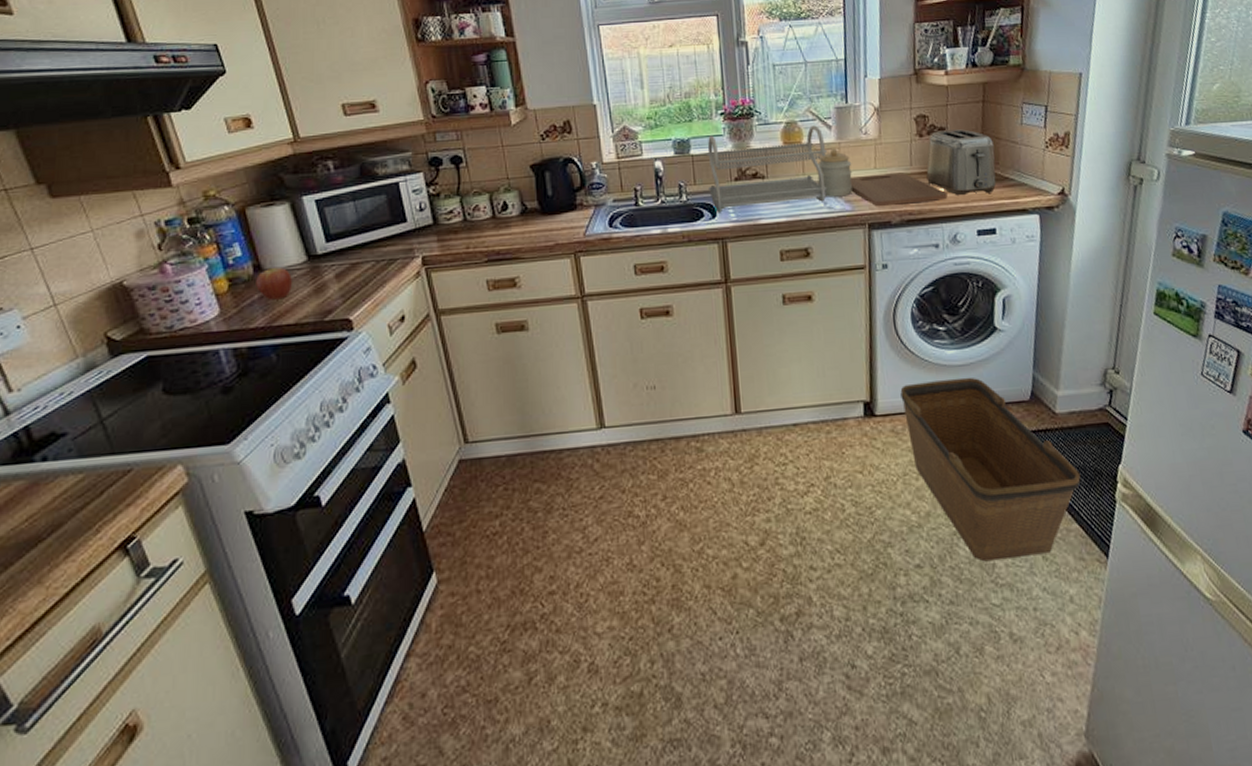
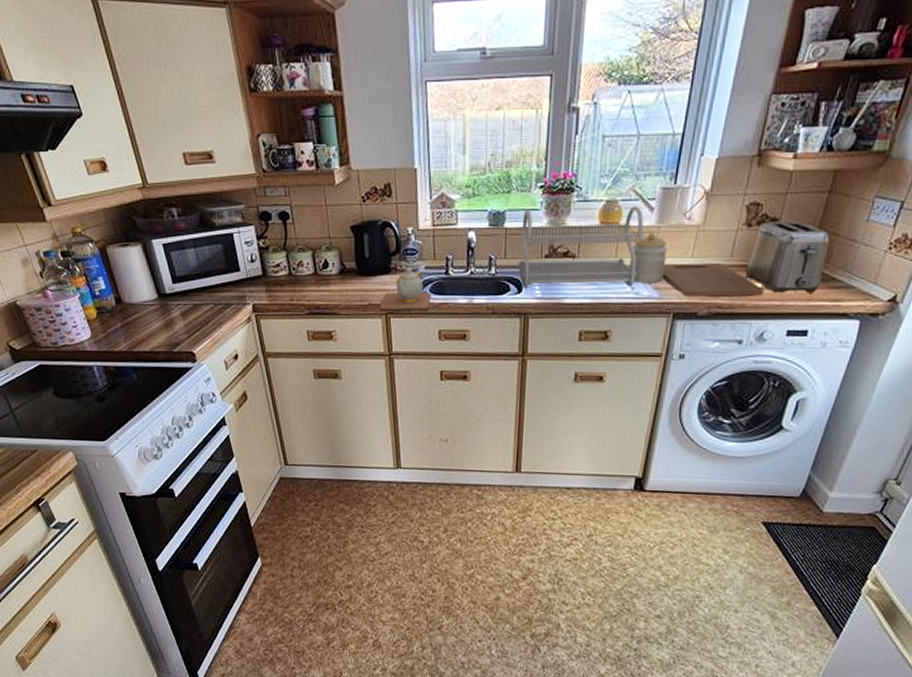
fruit: present [256,267,292,300] -> none [118,301,146,330]
teapot: none [567,202,622,250] -> present [380,267,431,311]
bicycle basket: present [900,377,1081,562] -> none [672,467,832,626]

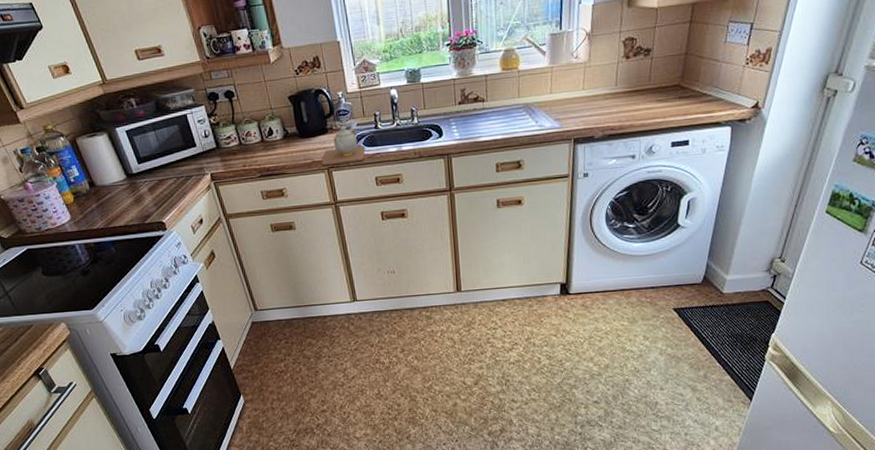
dish rack: present [518,206,645,289] -> none [434,51,541,133]
jar: present [628,232,669,283] -> none [531,72,563,117]
cutting board: present [662,263,764,298] -> none [559,92,647,124]
toaster: present [745,221,830,294] -> none [629,49,696,113]

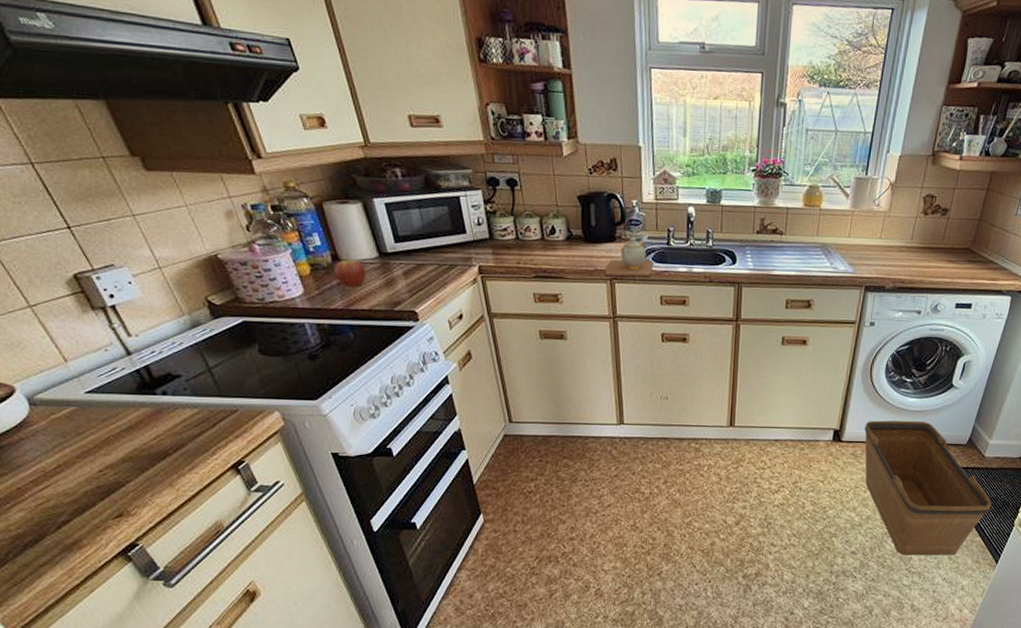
fruit: none [92,184,119,208] -> present [334,258,365,288]
bicycle basket: none [591,264,737,401] -> present [865,420,992,556]

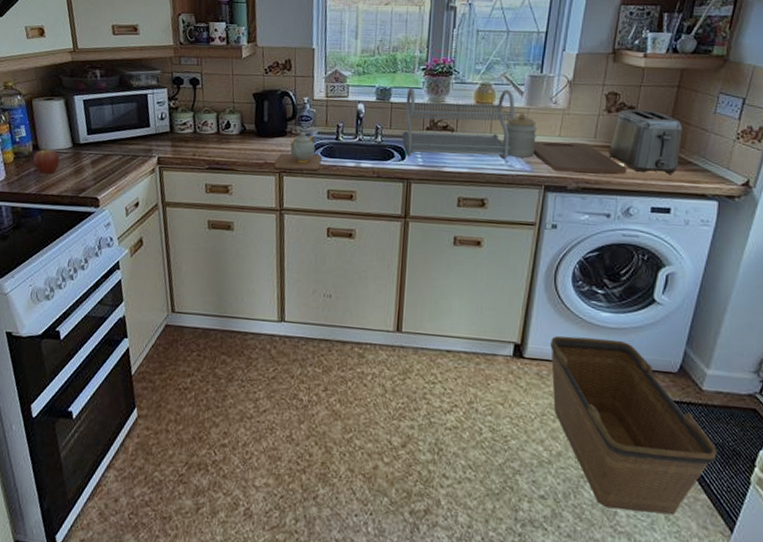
dish rack: none [733,189,842,262] -> present [402,87,517,160]
jar: none [828,215,861,260] -> present [502,112,538,158]
cutting board: none [855,243,938,274] -> present [533,141,627,175]
toaster: none [923,211,988,273] -> present [609,109,682,174]

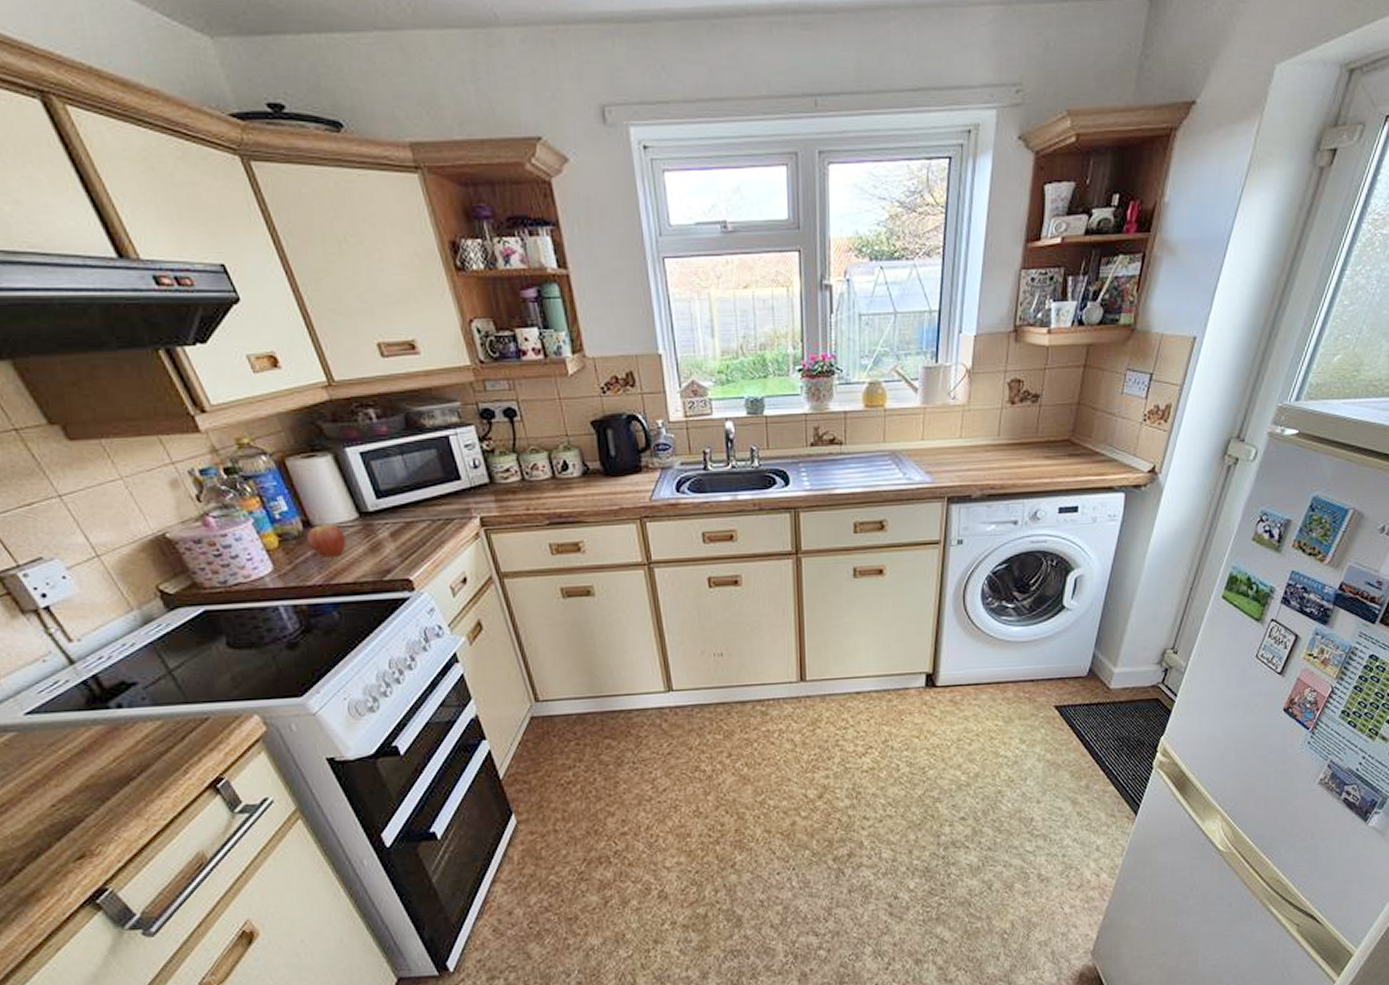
teapot: present [274,132,322,171] -> none [633,464,690,515]
dish rack: present [402,87,517,160] -> none [781,387,912,481]
jar: present [502,112,538,158] -> none [898,413,936,468]
cutting board: present [533,141,627,175] -> none [932,443,1033,480]
bicycle basket: present [550,336,717,515] -> none [963,653,1123,816]
toaster: present [609,109,682,174] -> none [1013,397,1089,471]

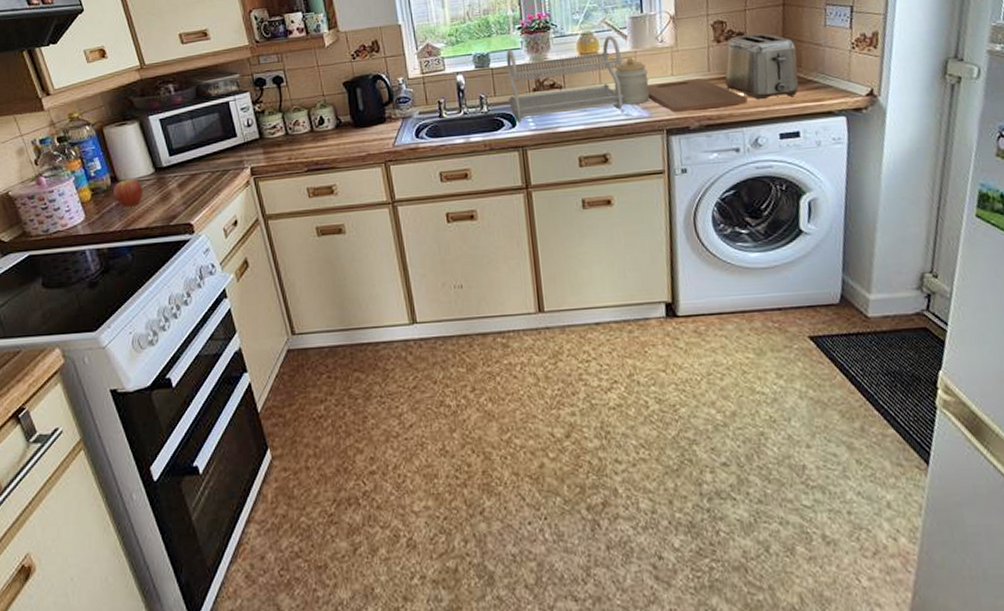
dish rack: none [781,387,912,481] -> present [505,35,624,123]
jar: none [898,413,936,468] -> present [614,57,649,105]
cutting board: none [932,443,1033,480] -> present [646,78,748,113]
toaster: none [1013,397,1089,471] -> present [725,33,799,101]

